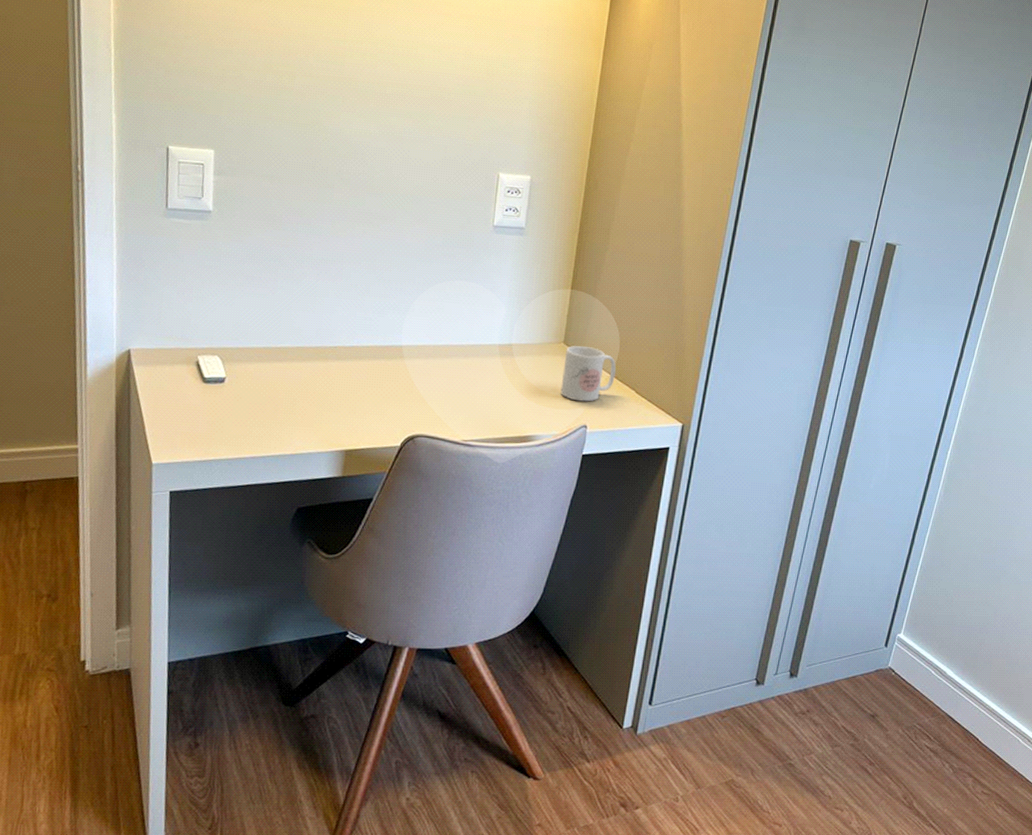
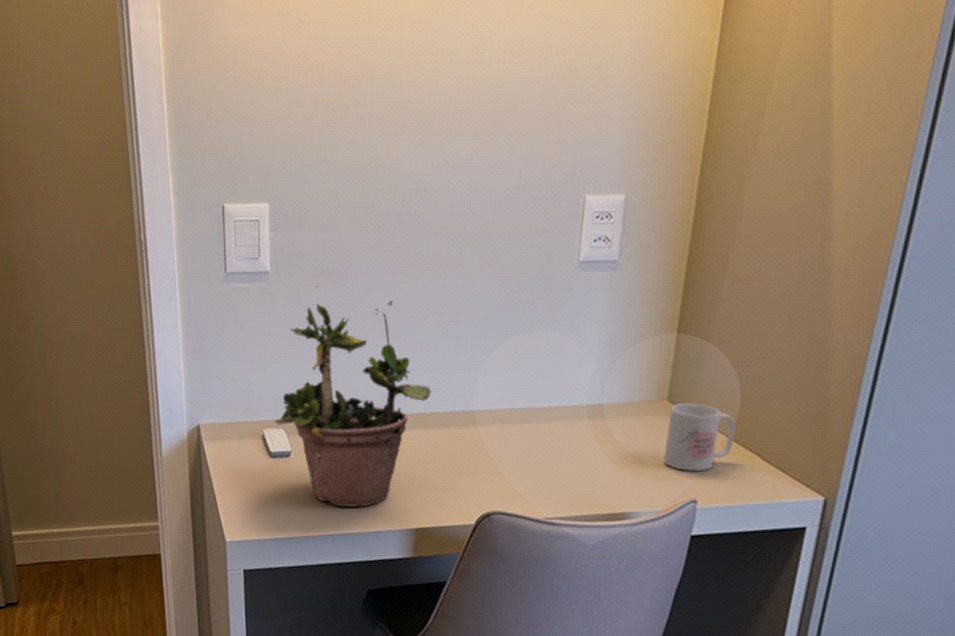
potted plant: none [210,227,364,431] -> present [275,285,432,508]

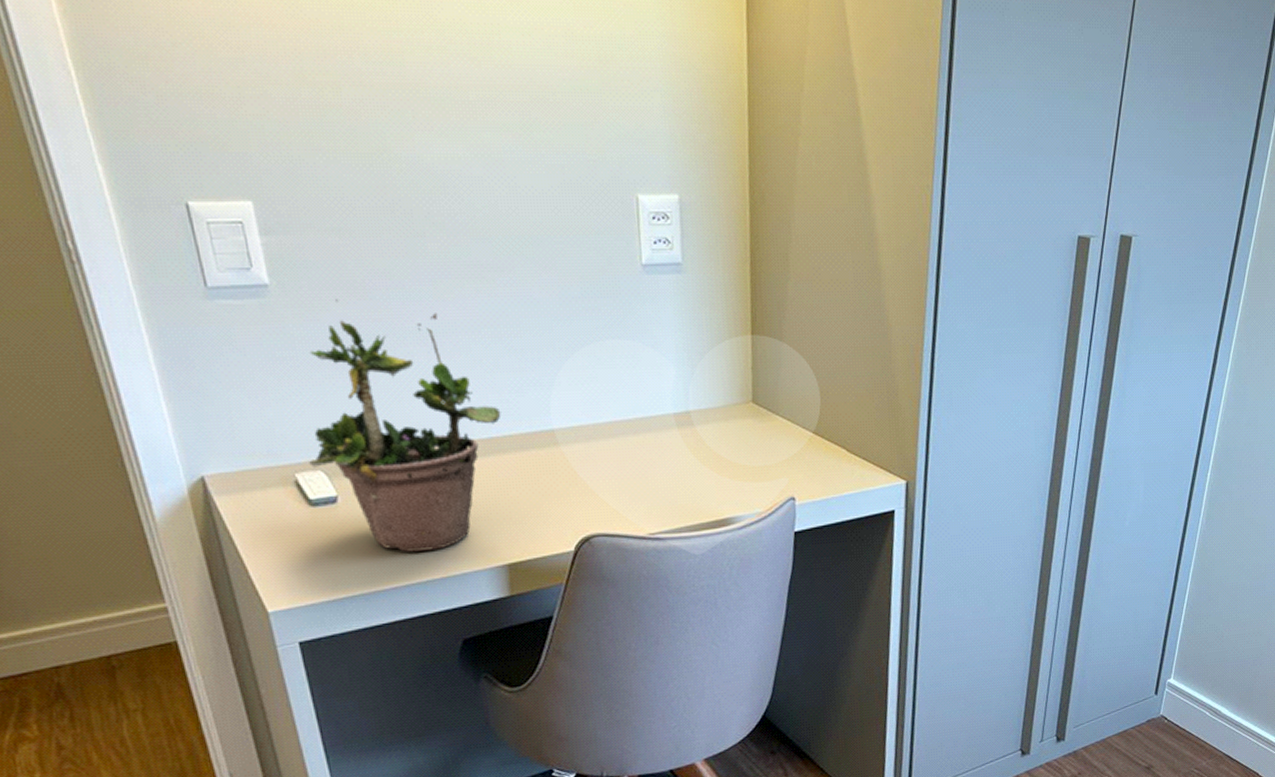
mug: present [663,403,736,472] -> none [756,403,820,470]

